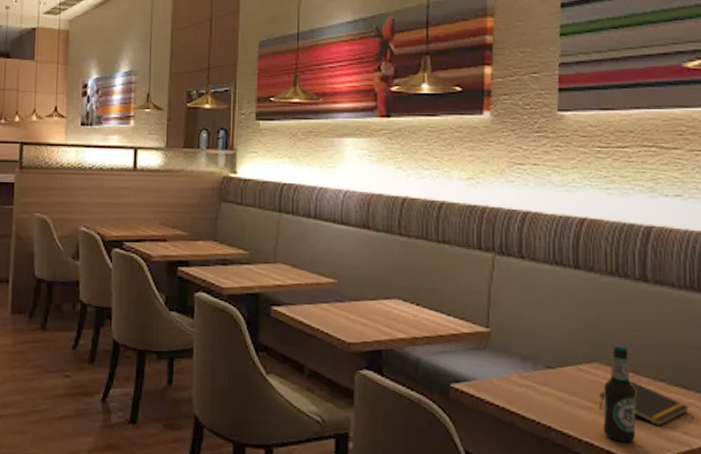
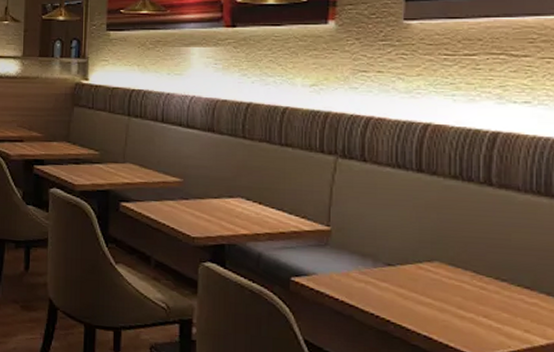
notepad: present [599,381,690,427] -> none [439,280,532,324]
bottle: present [603,344,636,442] -> none [442,245,476,338]

